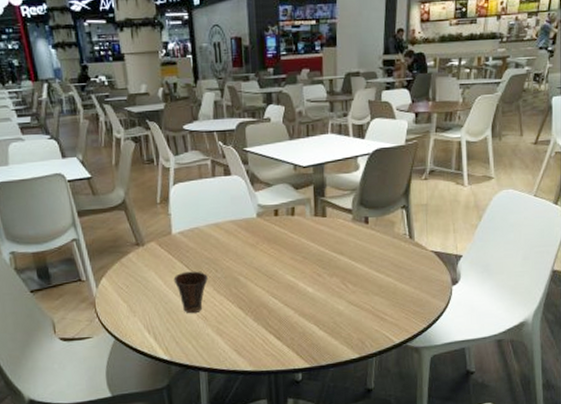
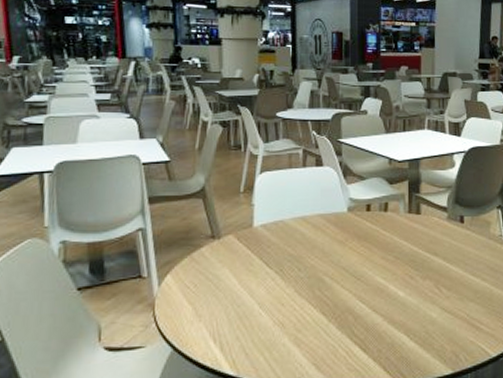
cup: present [173,271,208,314] -> none [250,269,289,320]

